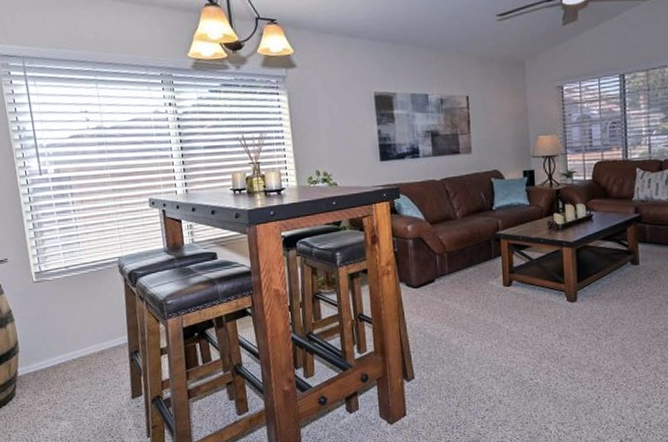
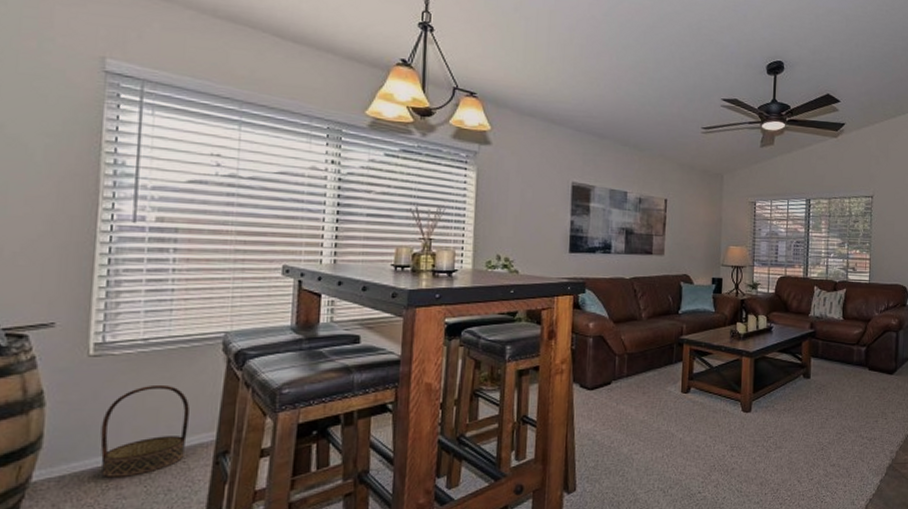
basket: none [51,301,109,372] -> present [100,384,190,477]

